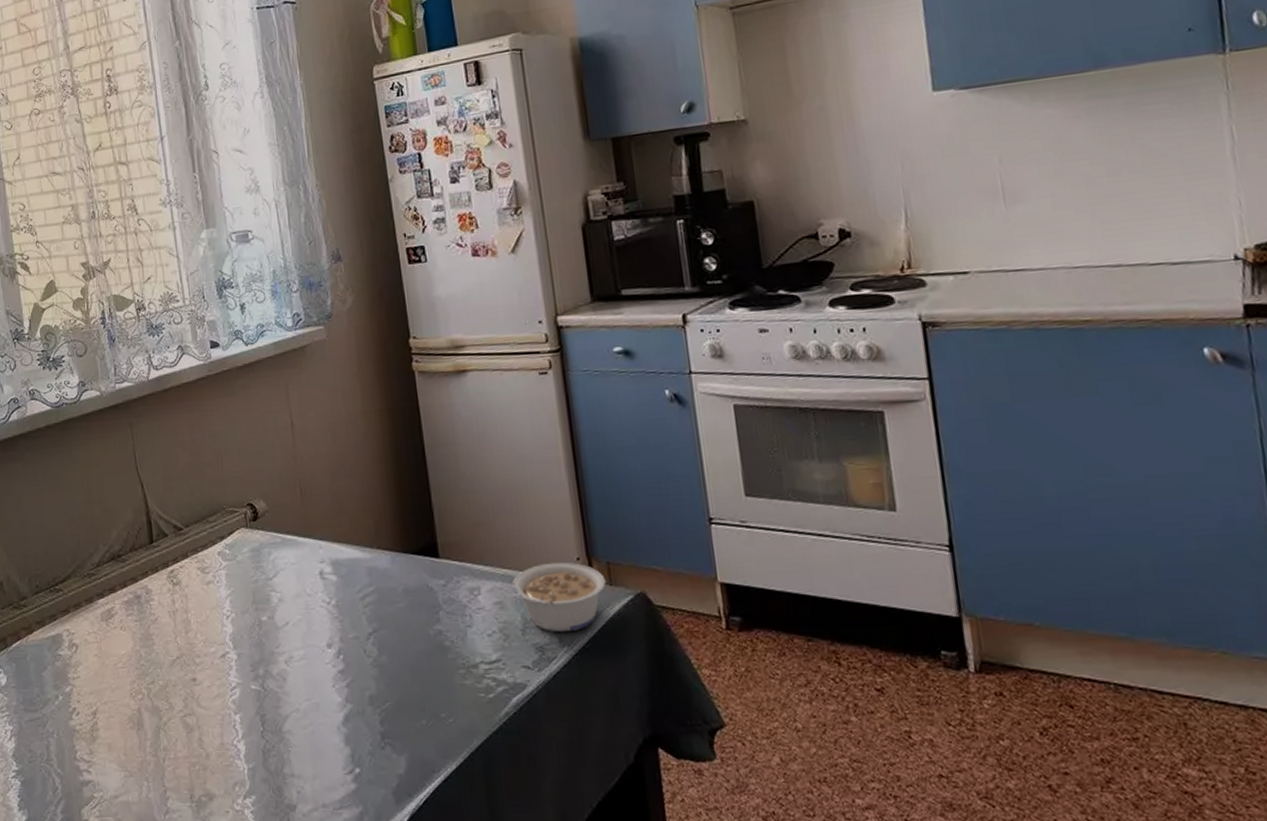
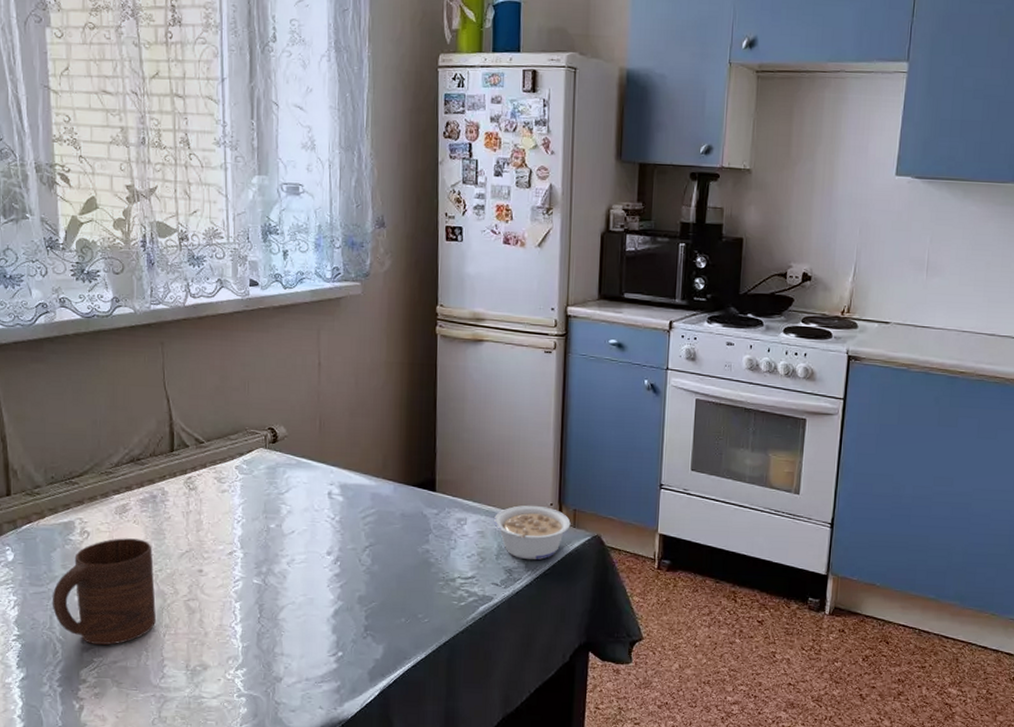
cup: none [46,647,154,778] -> present [52,538,156,646]

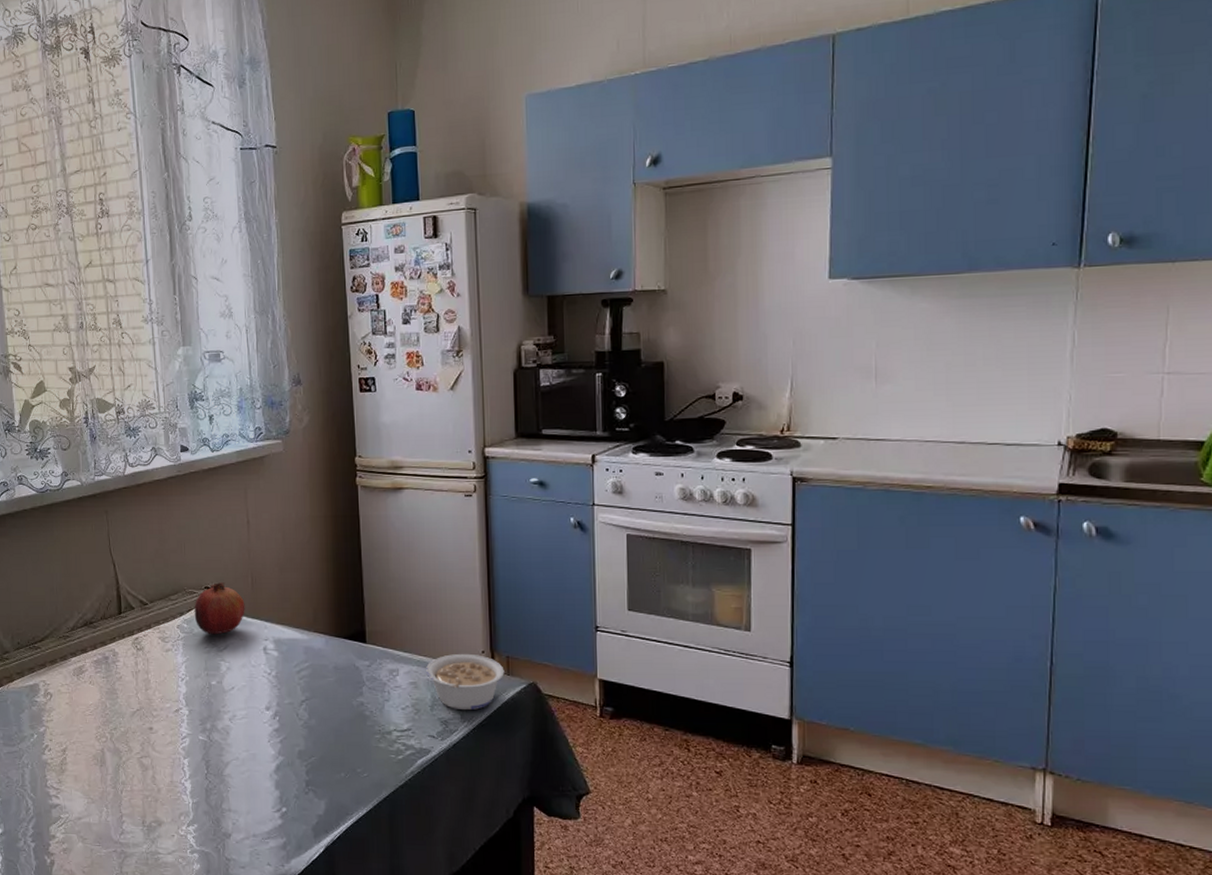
cup: present [52,538,156,646] -> none [22,698,113,802]
fruit: none [255,424,311,478] -> present [194,582,245,635]

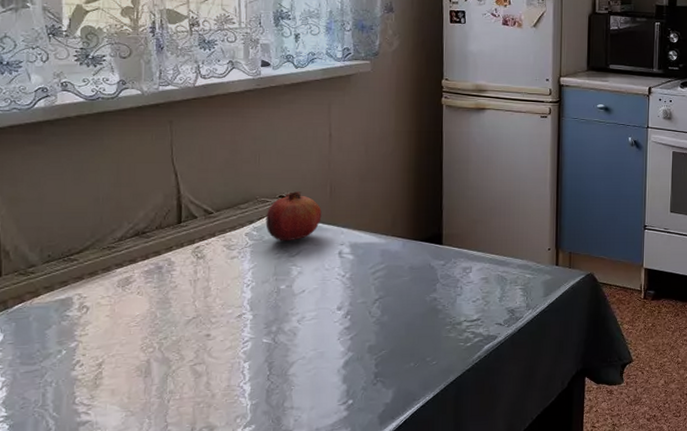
legume: present [426,653,505,711] -> none [497,251,567,300]

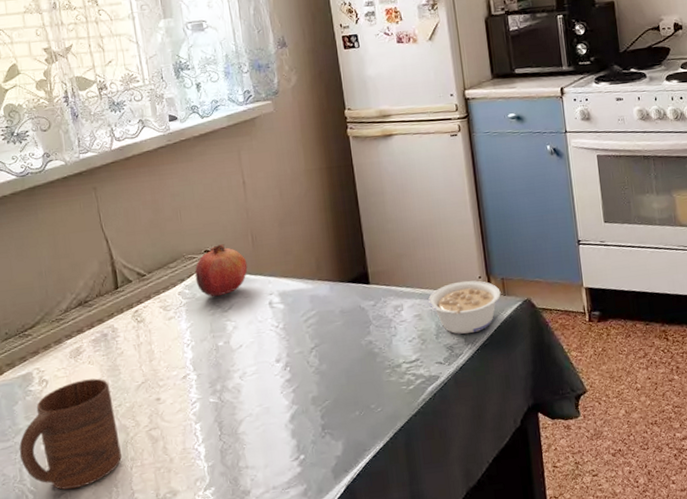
cup: none [45,309,160,418] -> present [19,378,122,490]
legume: none [497,251,567,300] -> present [428,280,501,334]

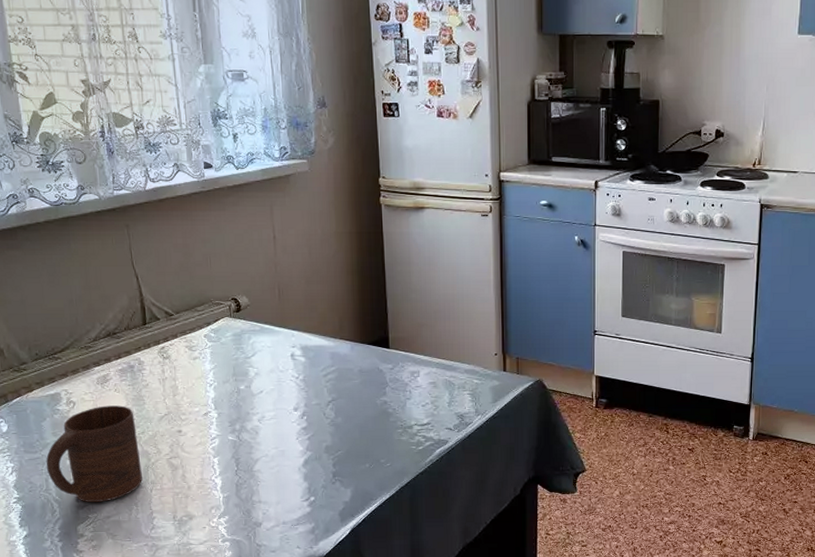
fruit: present [194,244,248,297] -> none [221,294,273,343]
legume: present [428,280,501,334] -> none [445,356,515,406]

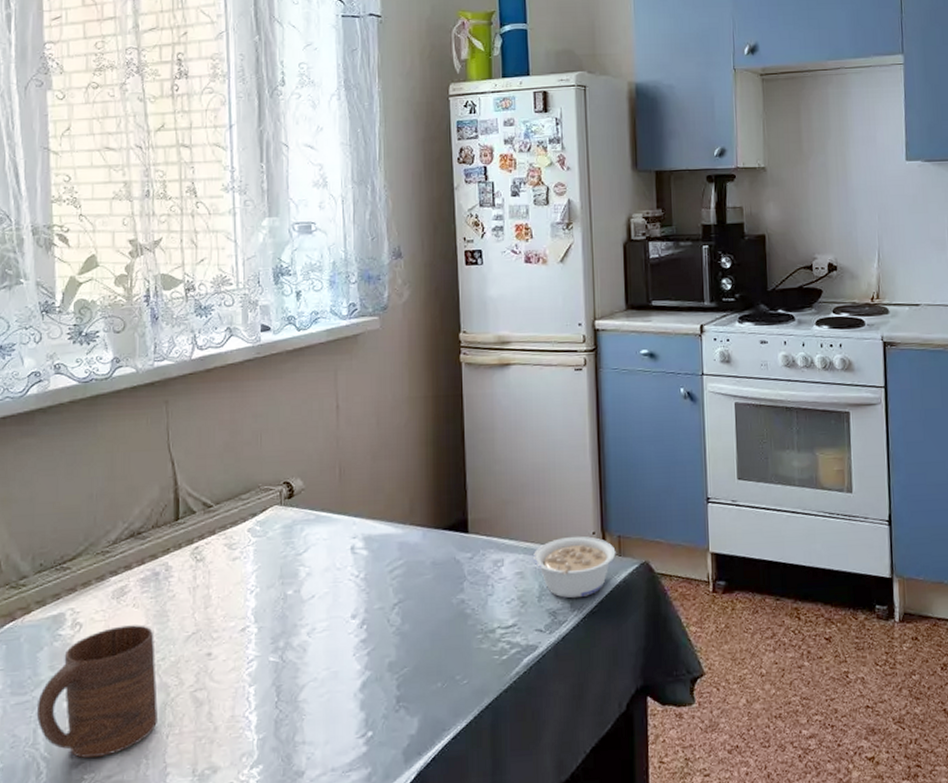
legume: none [445,356,515,406] -> present [533,536,616,599]

